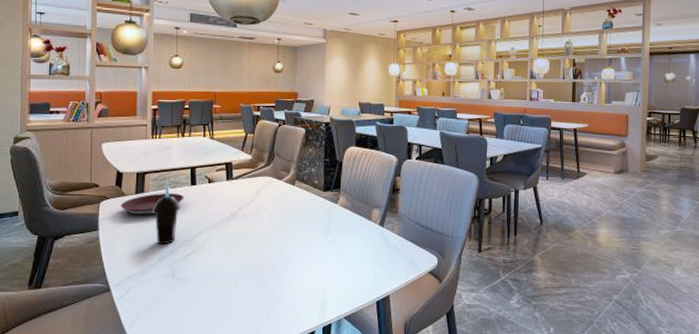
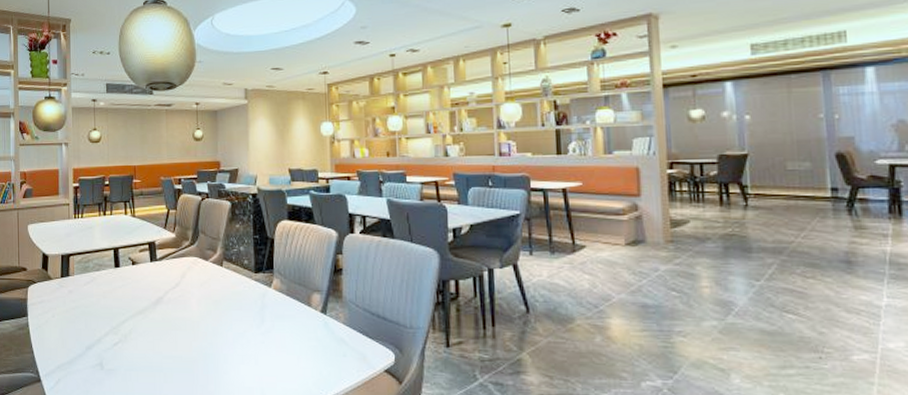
plate: present [120,193,184,215] -> none [47,276,109,300]
cup: present [153,186,180,245] -> none [78,269,105,333]

